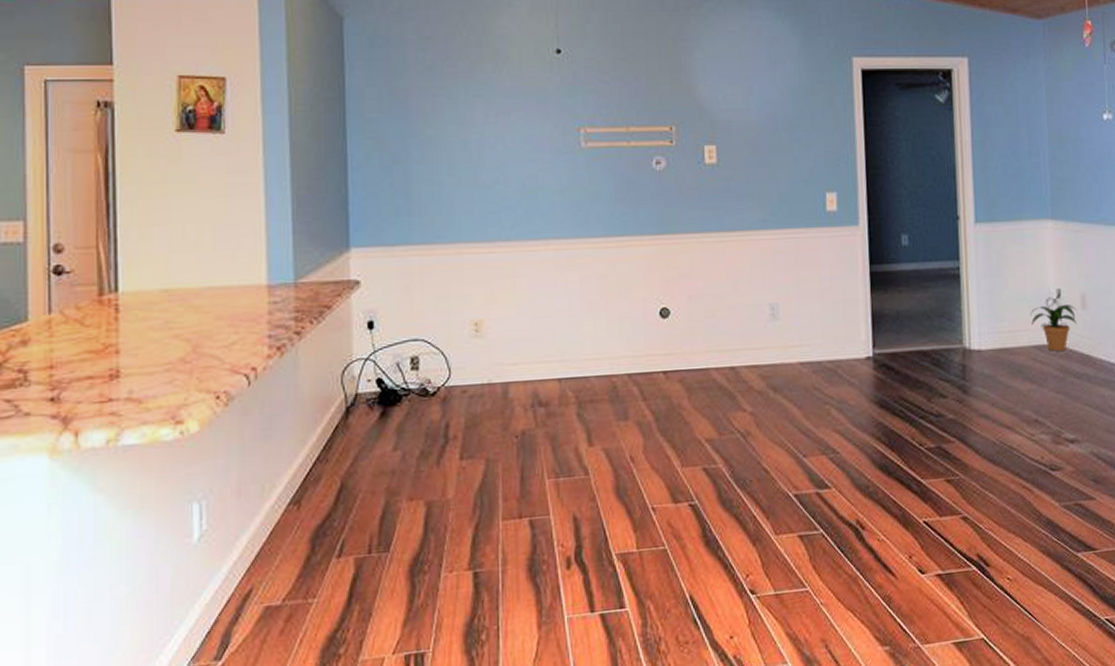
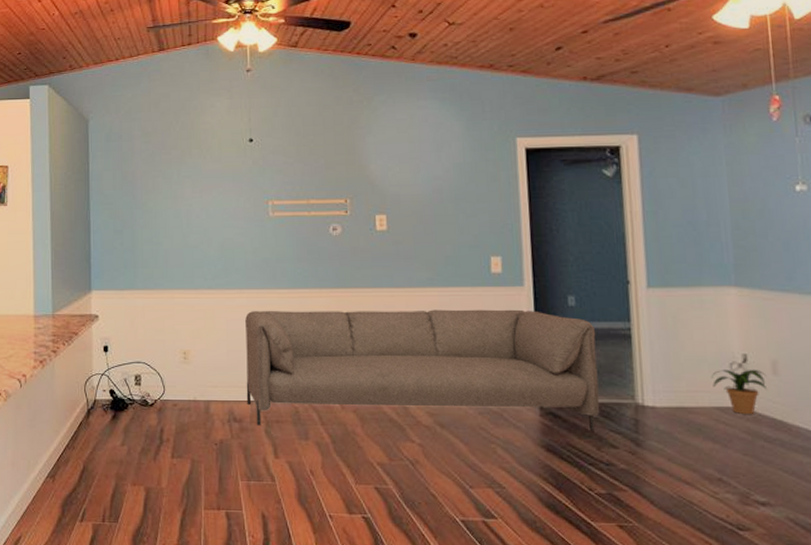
sofa: none [552,251,931,409] -> present [245,309,600,431]

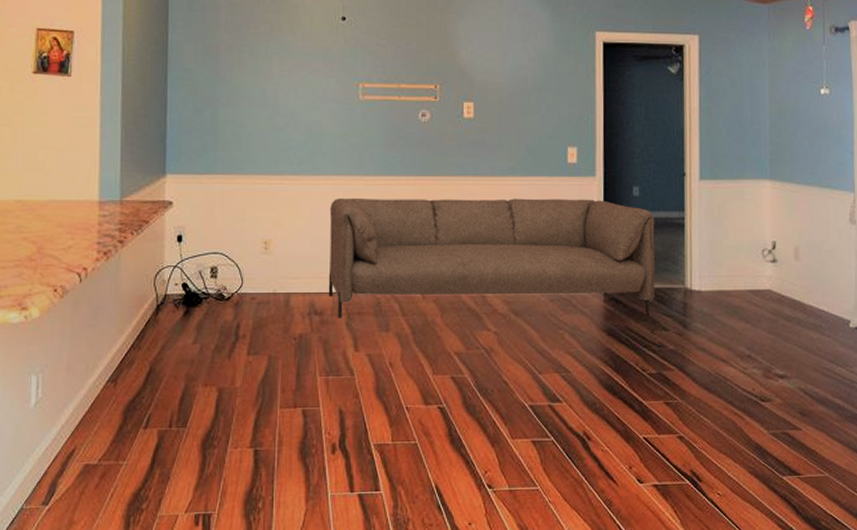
potted plant: present [710,369,768,414] -> none [746,255,790,296]

